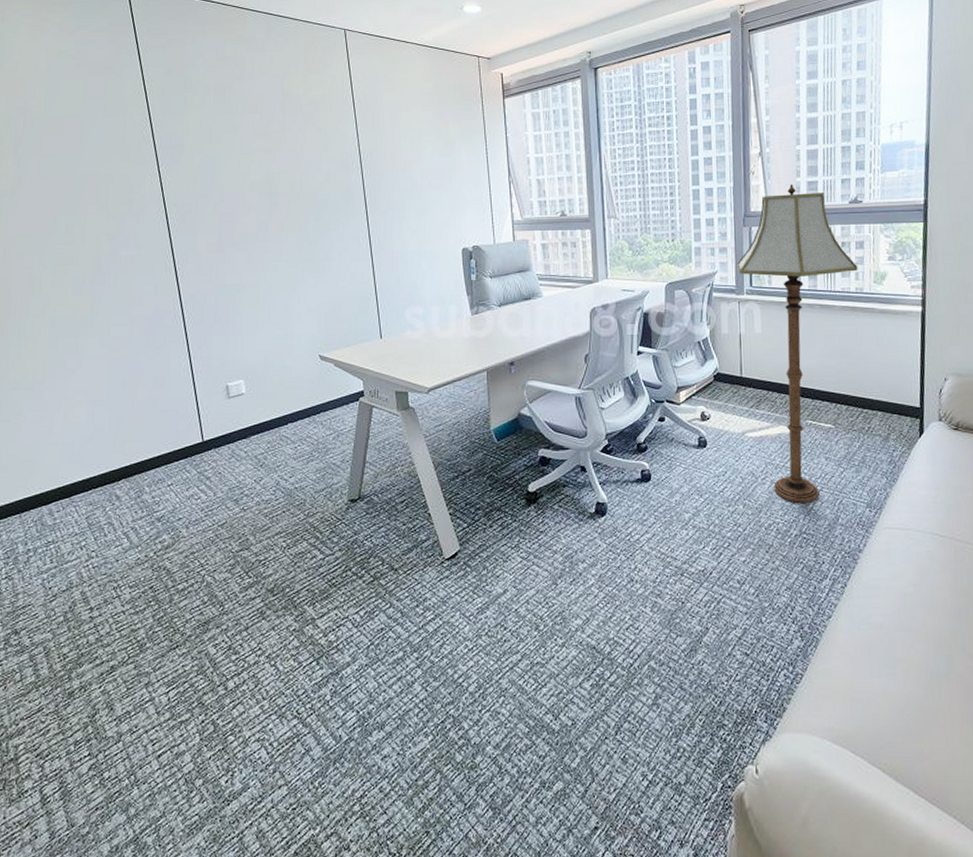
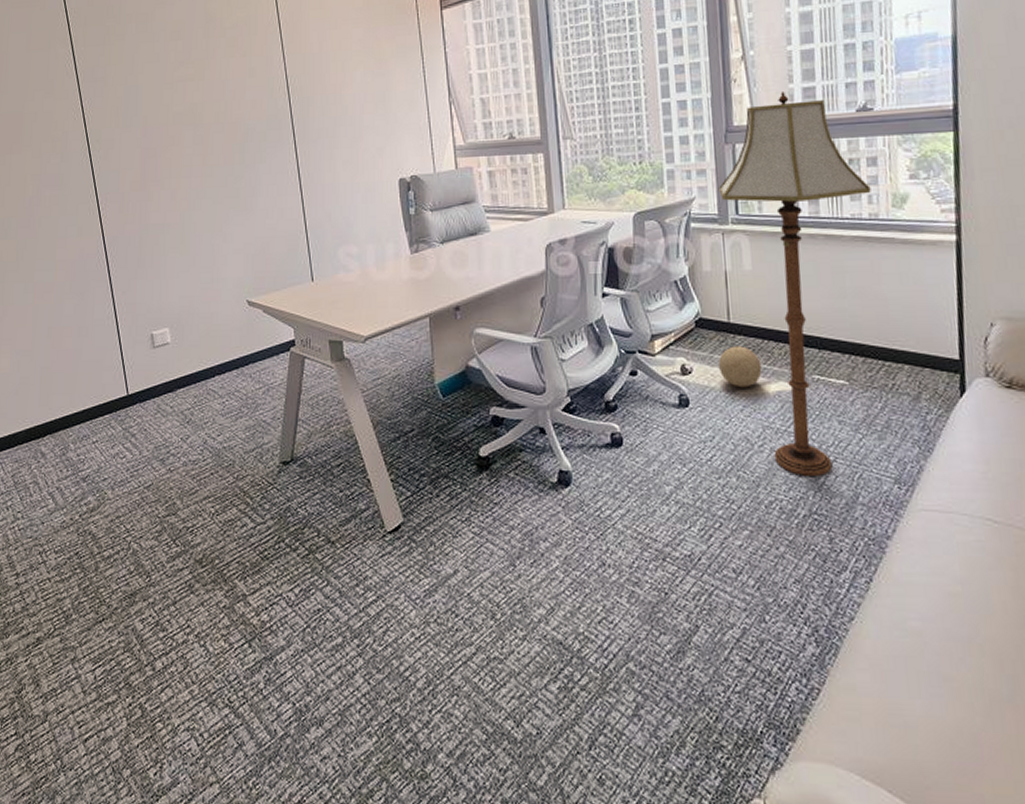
decorative ball: none [732,396,767,431] -> present [719,346,762,388]

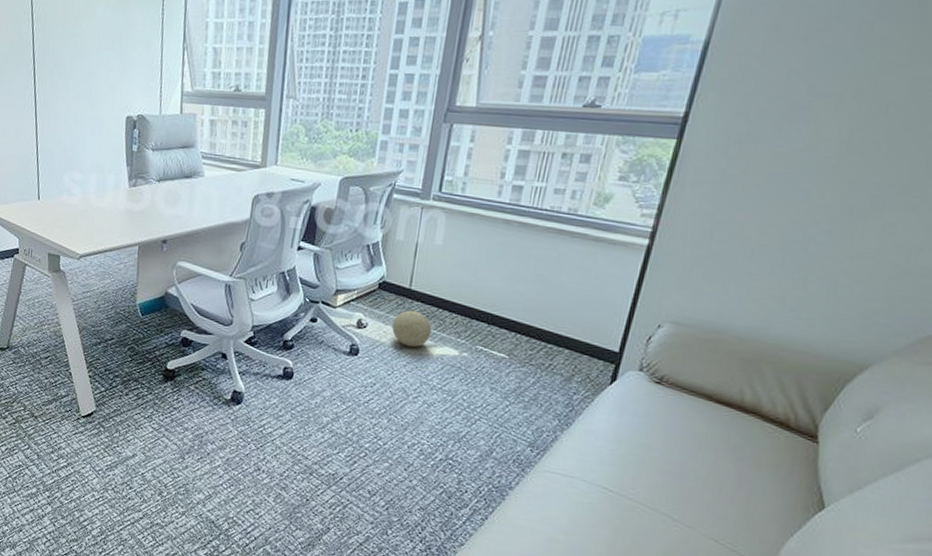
floor lamp: present [719,92,871,476] -> none [425,77,577,430]

